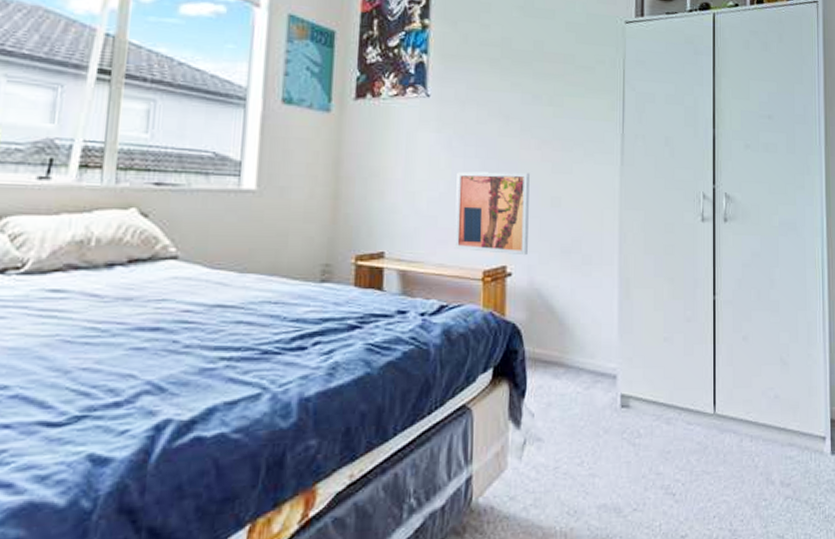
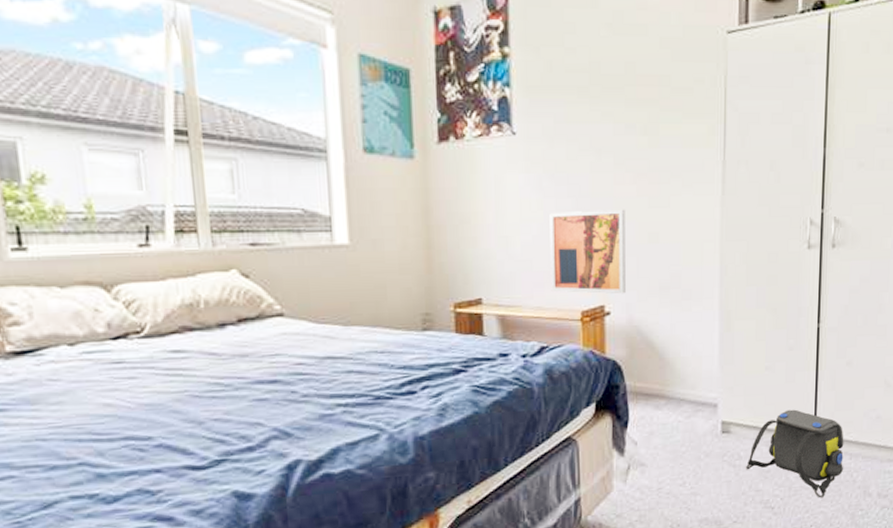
shoulder bag: none [646,384,744,485] -> present [746,409,844,498]

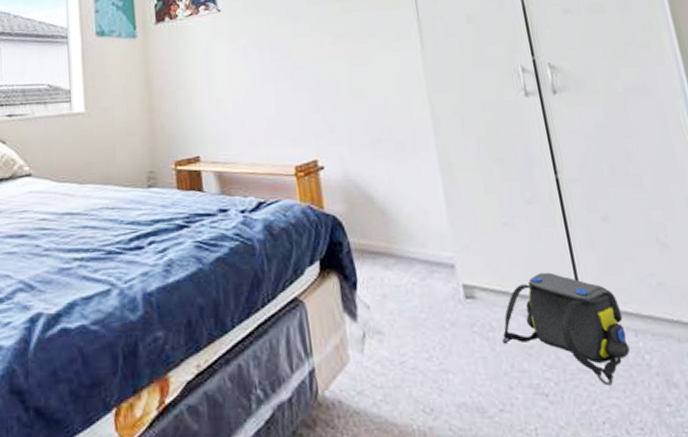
wall art: present [549,209,626,294] -> none [256,68,337,149]

